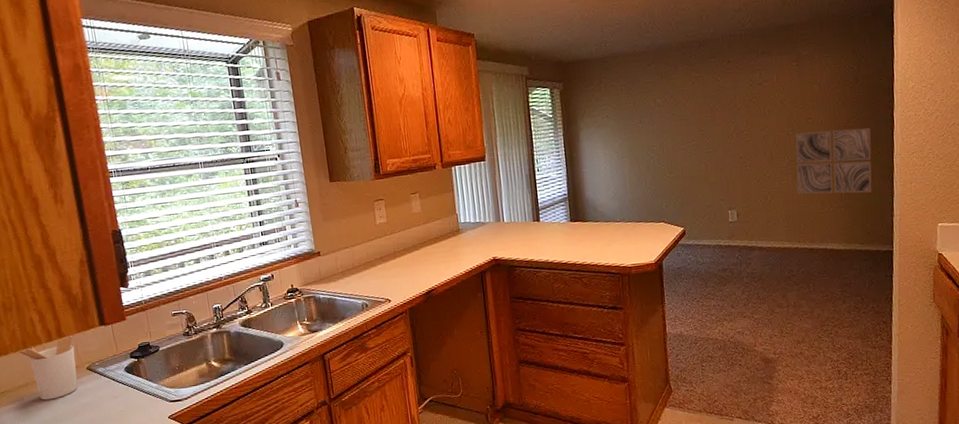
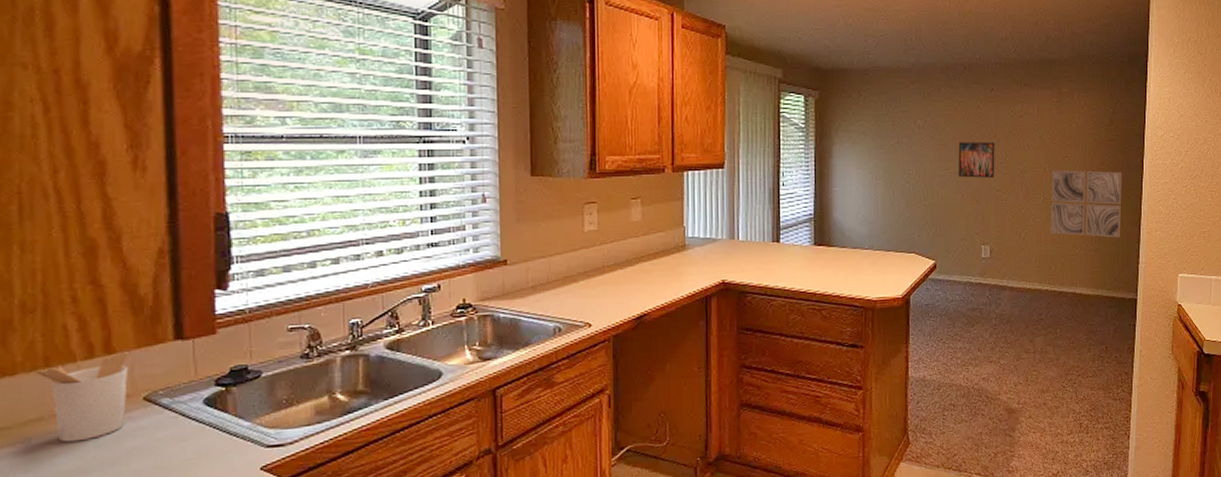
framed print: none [698,111,737,149] -> present [958,142,995,178]

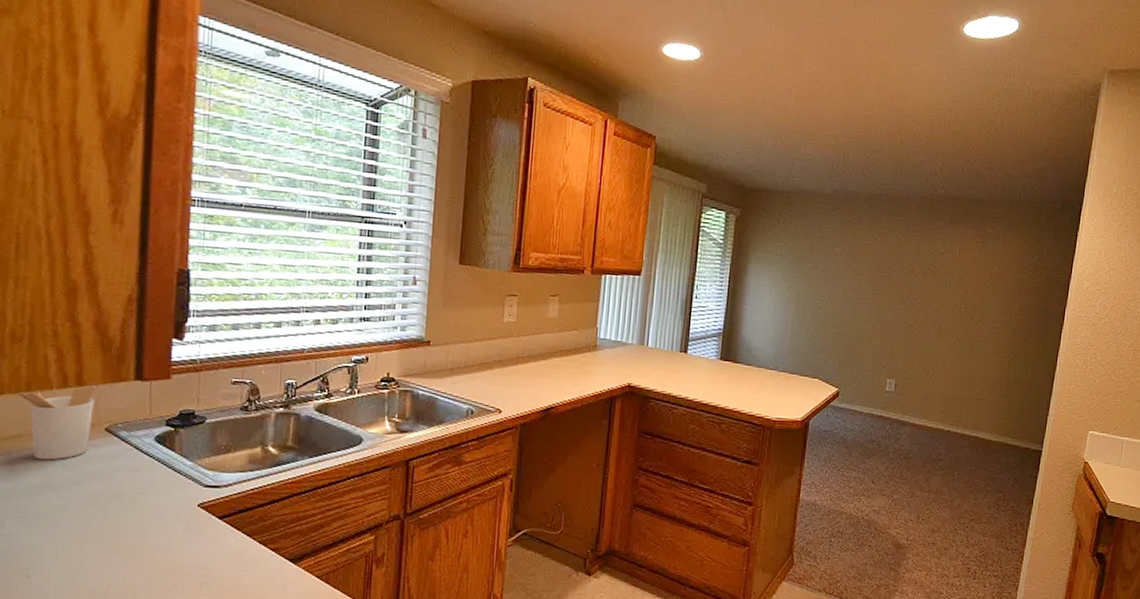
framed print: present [958,142,995,178] -> none [871,273,912,312]
wall art: present [1050,170,1122,238] -> none [959,311,1041,387]

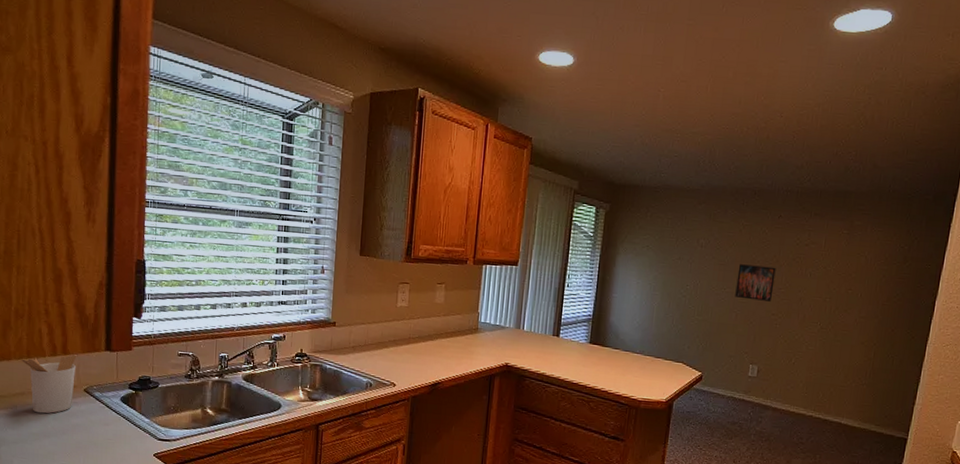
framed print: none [871,273,912,312] -> present [735,264,776,302]

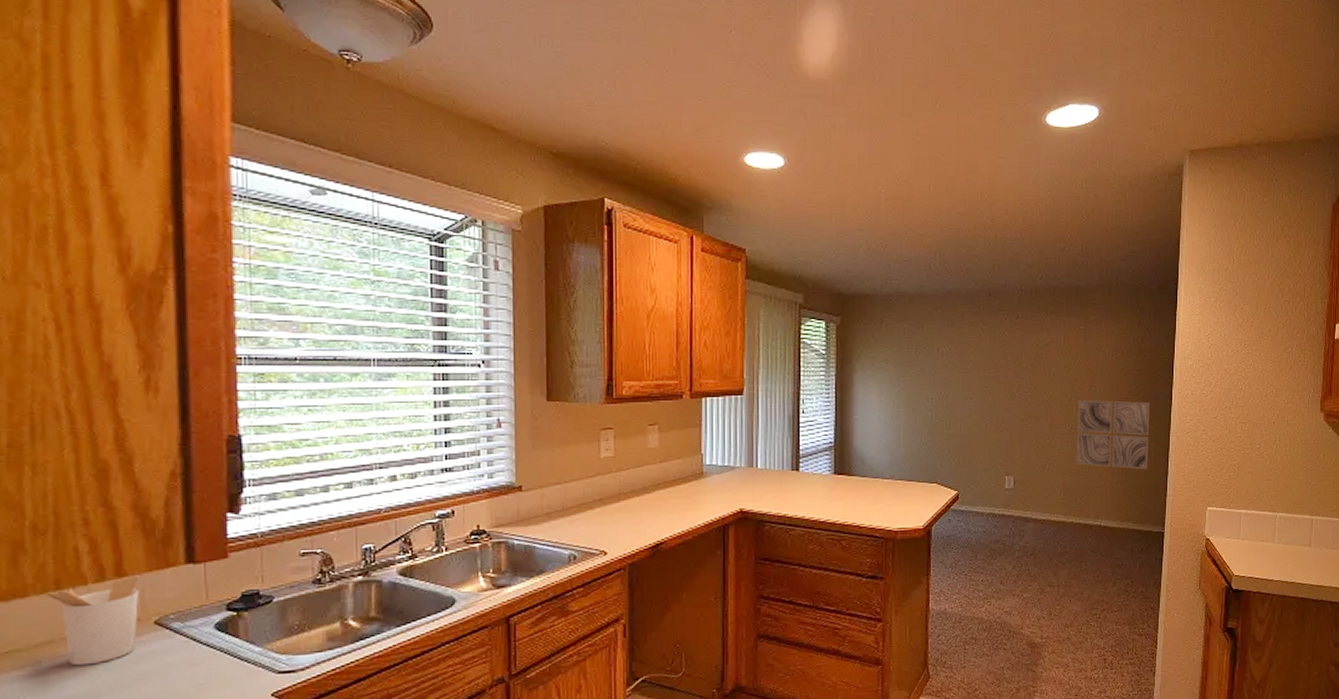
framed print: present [735,264,776,302] -> none [982,370,1020,407]
wall art: none [822,301,909,376] -> present [1076,399,1150,470]

